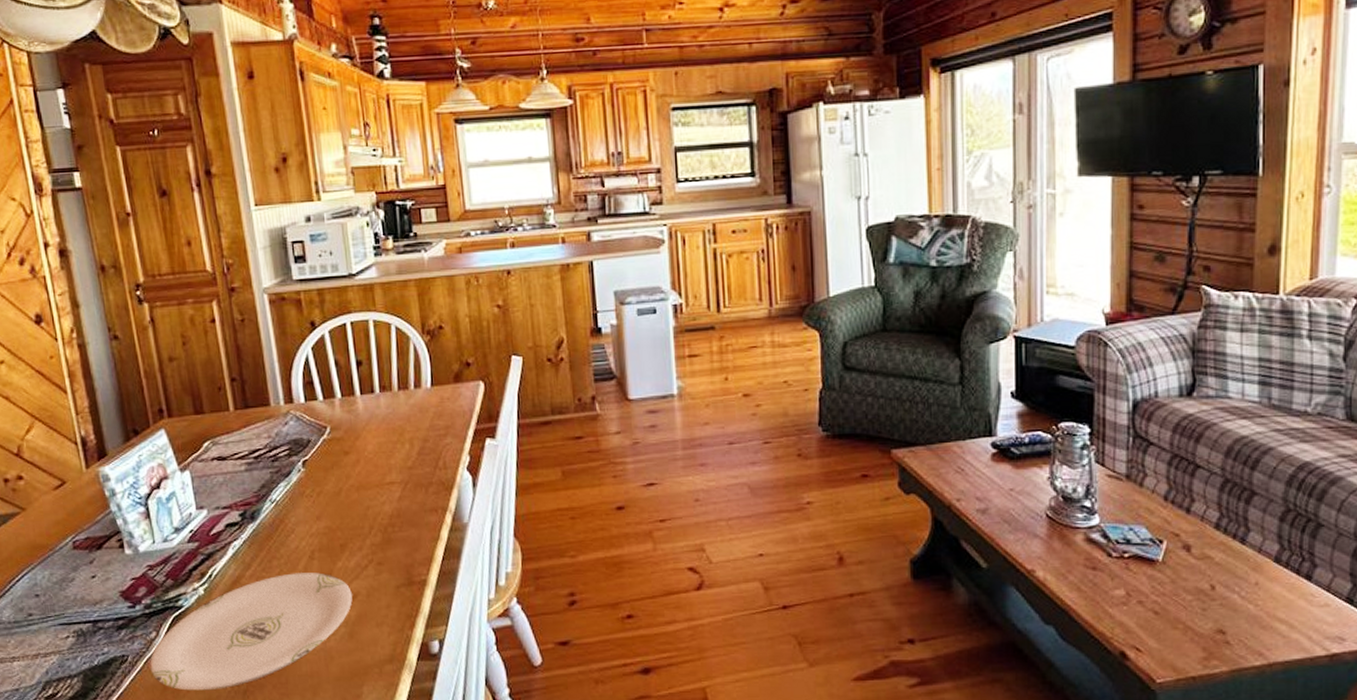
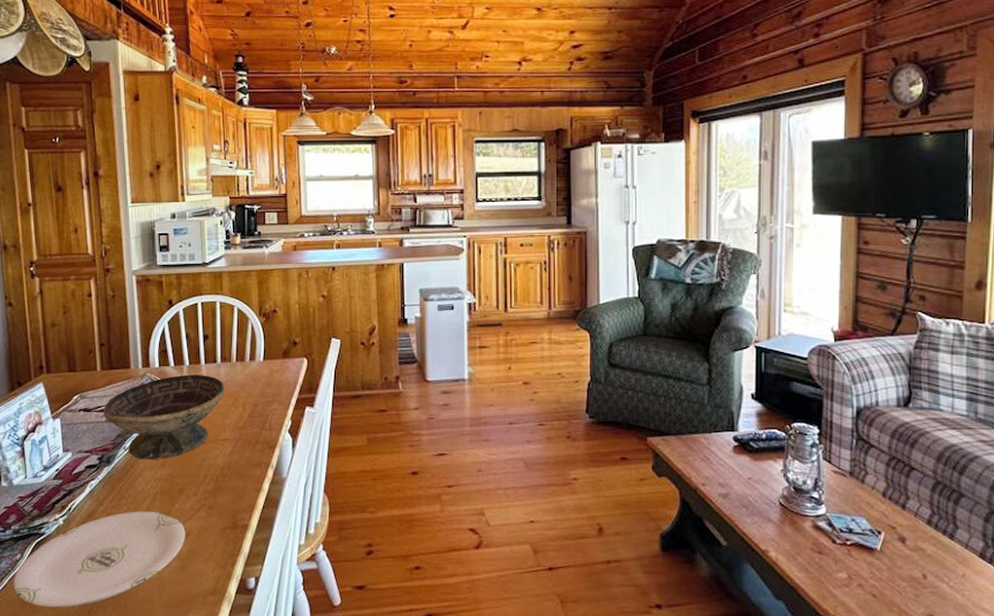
decorative bowl: none [241,408,387,513] -> present [103,374,225,460]

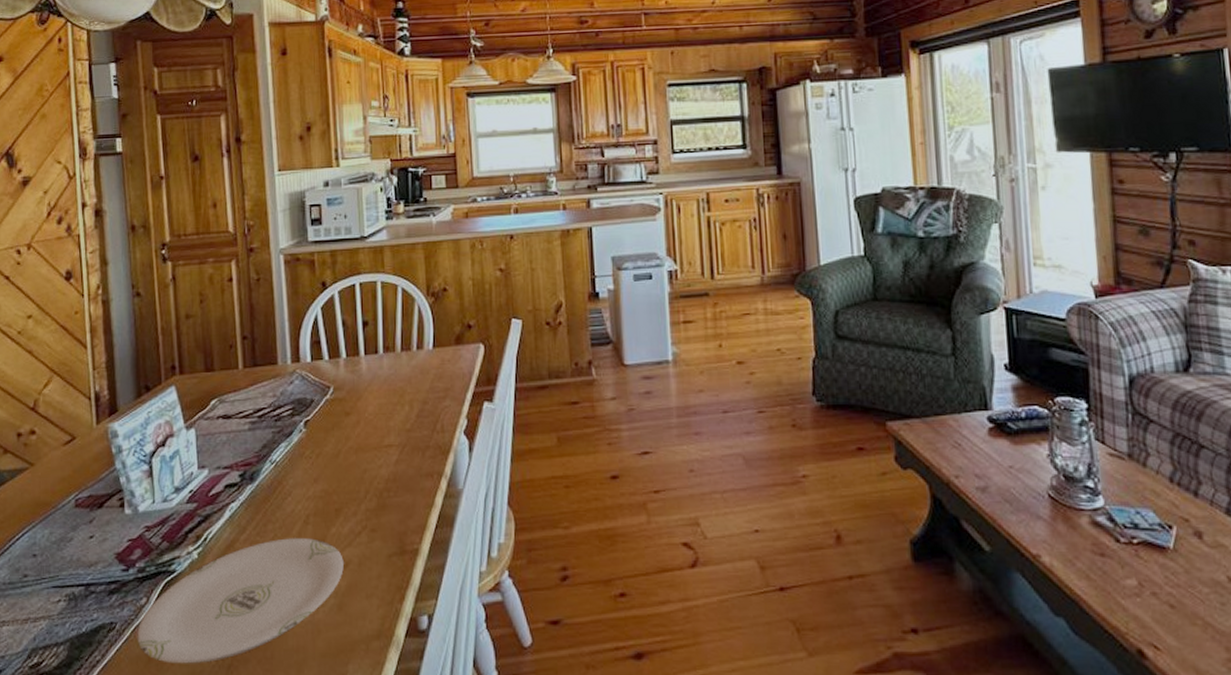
decorative bowl: present [103,374,225,460] -> none [246,369,389,474]

